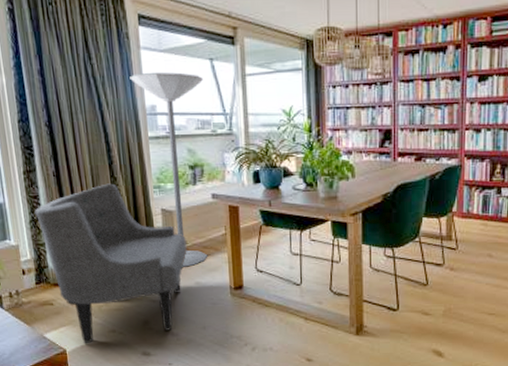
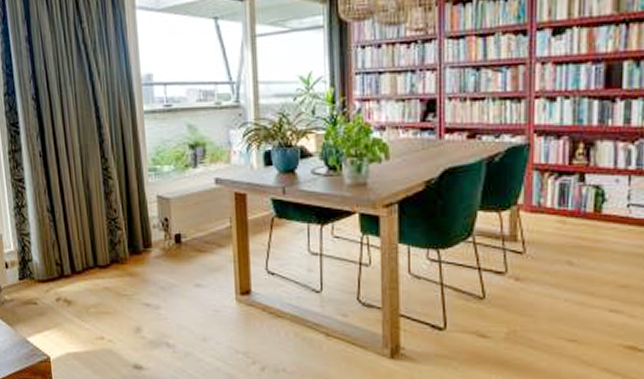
armchair: present [34,183,187,344] -> none [19,165,186,352]
floor lamp: present [130,72,208,267] -> none [123,35,210,265]

